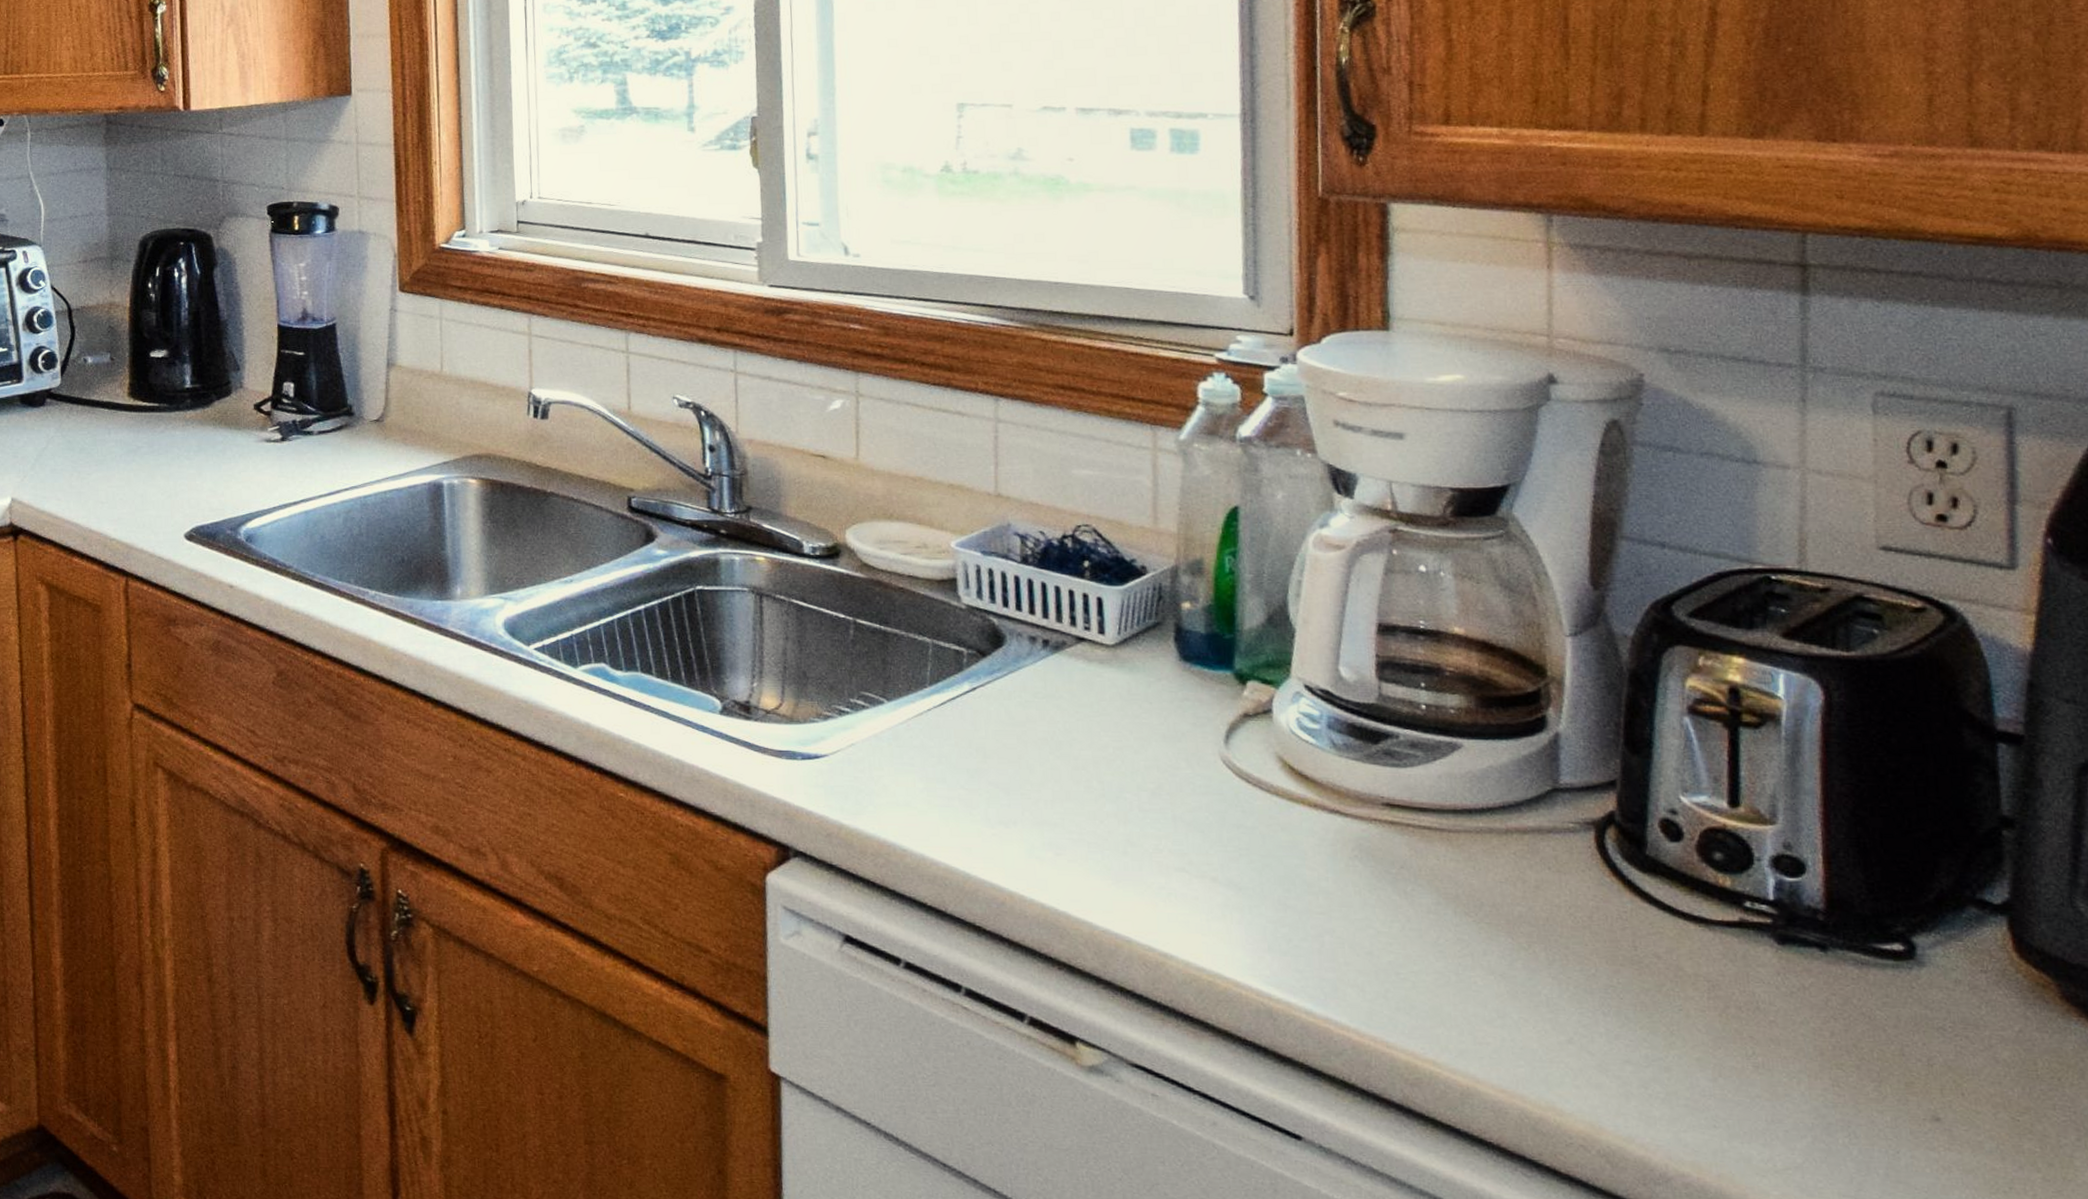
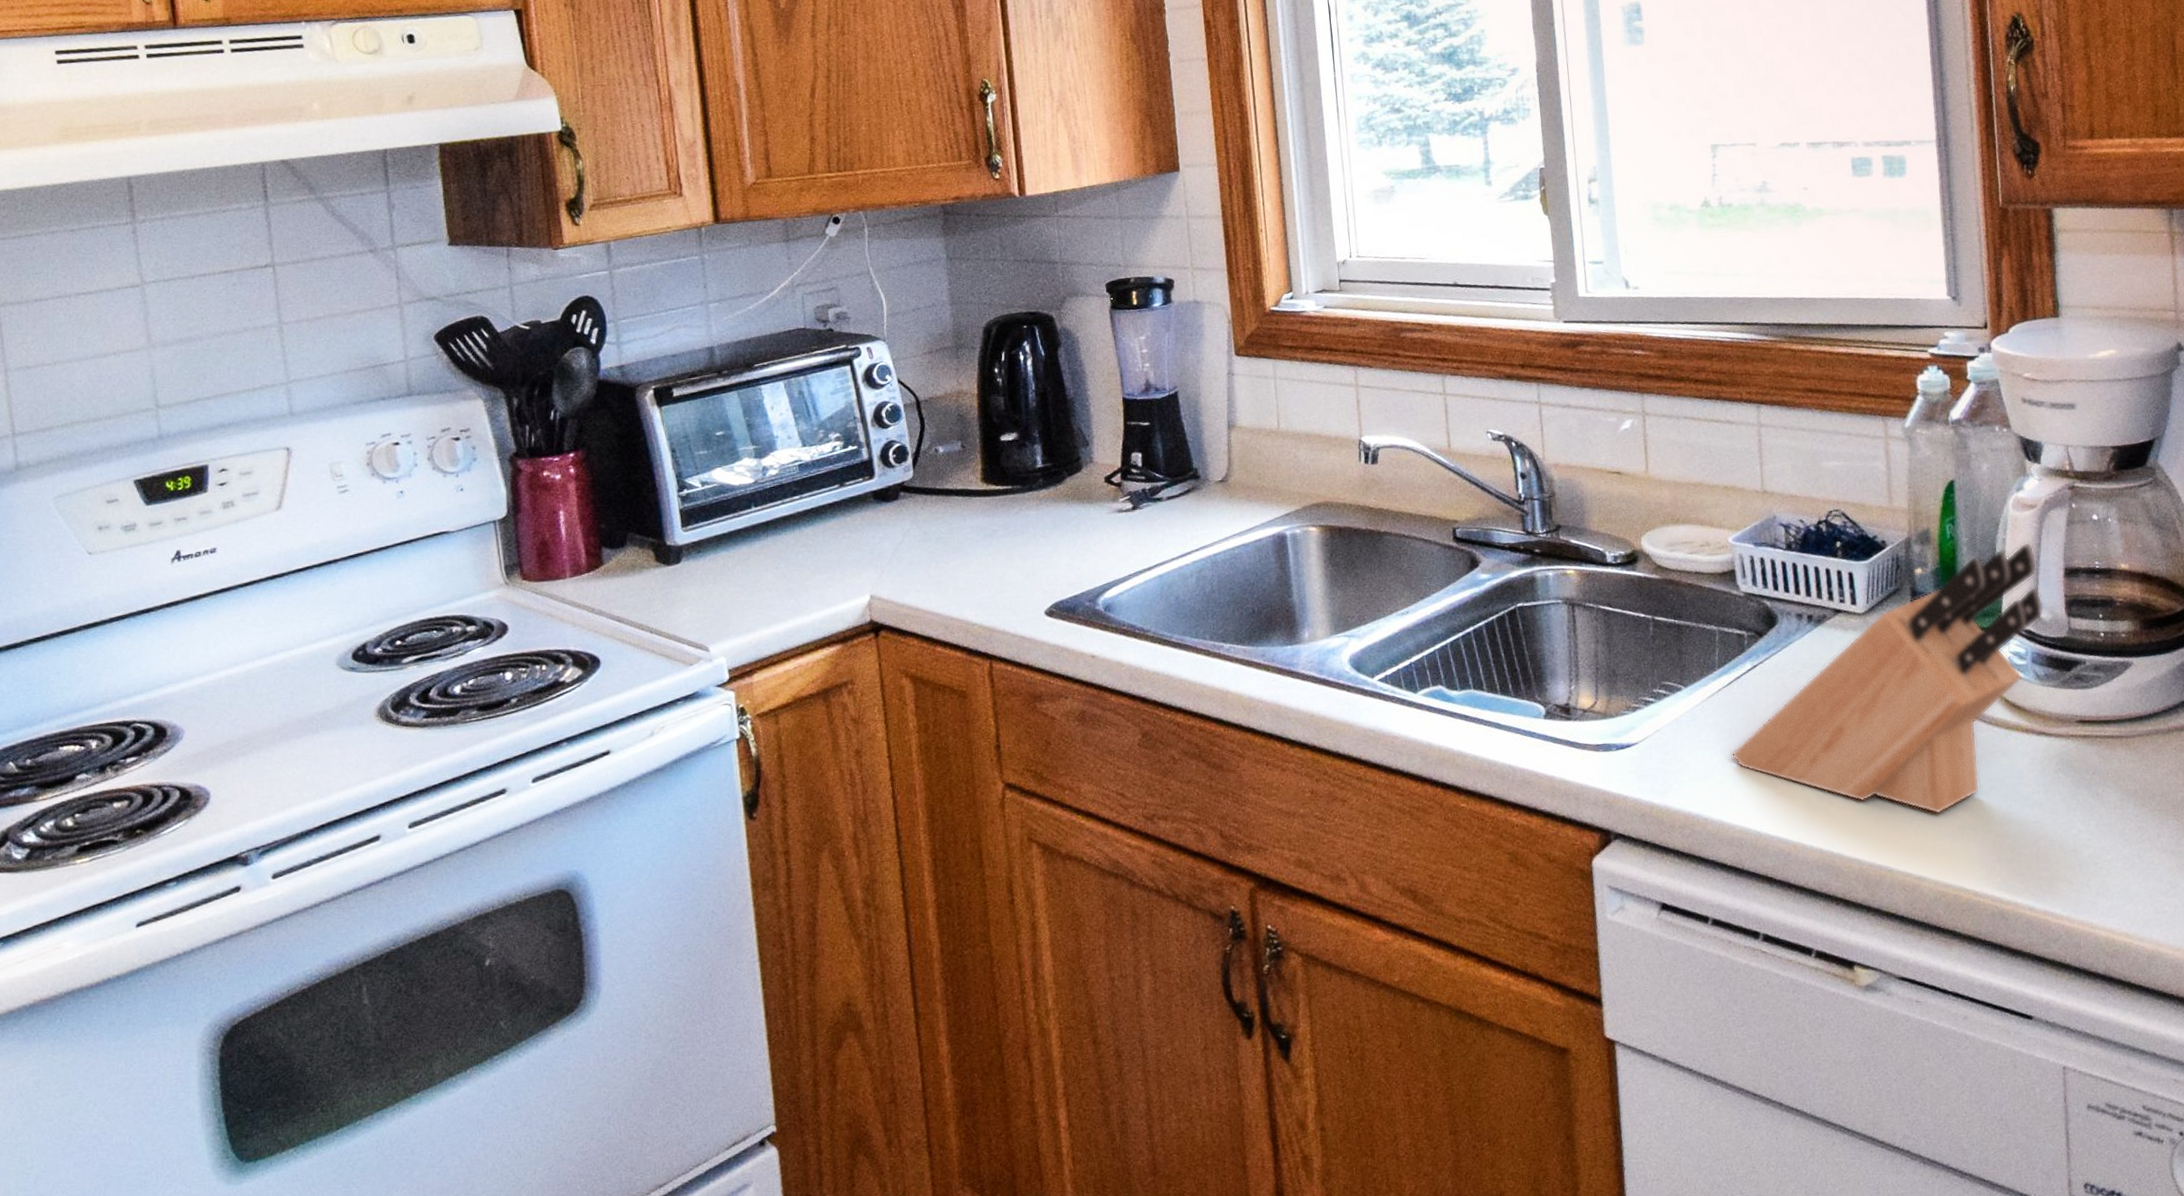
knife block: none [939,587,1347,887] -> present [1731,542,2044,815]

